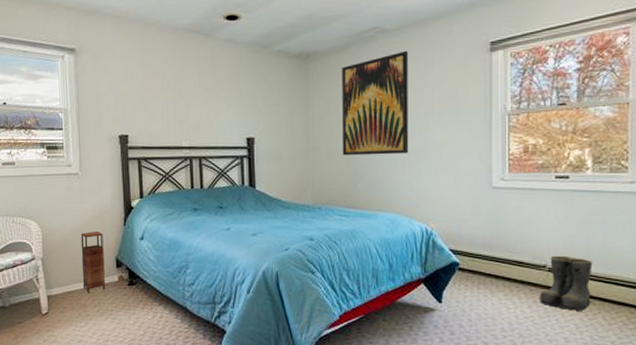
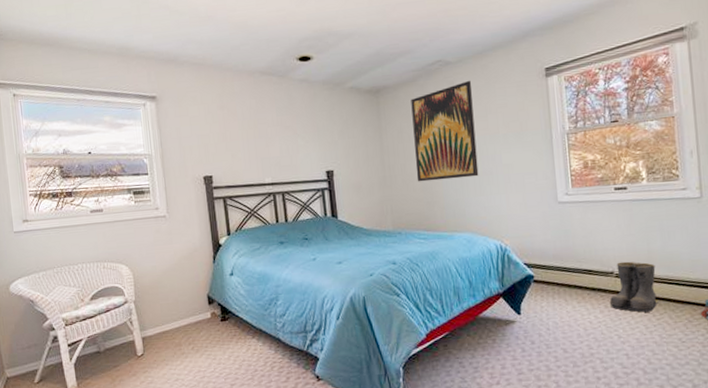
storage cabinet: present [80,230,105,293] -> none [171,270,199,332]

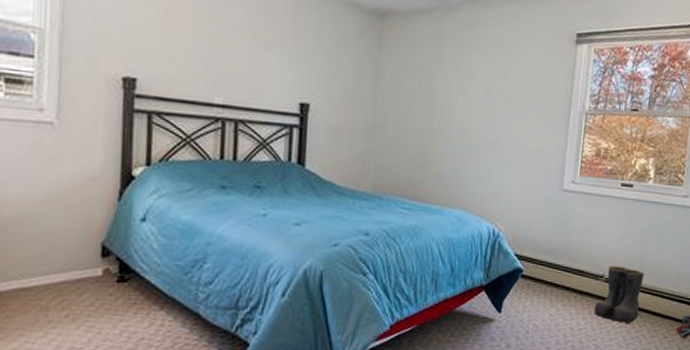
wall art: present [411,80,479,182] -> none [412,27,495,145]

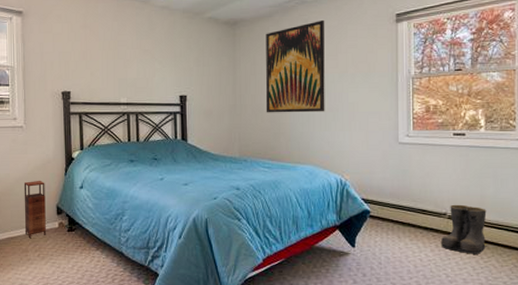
storage cabinet: none [46,205,85,291] -> present [24,180,46,239]
wall art: none [412,27,495,145] -> present [265,19,325,113]

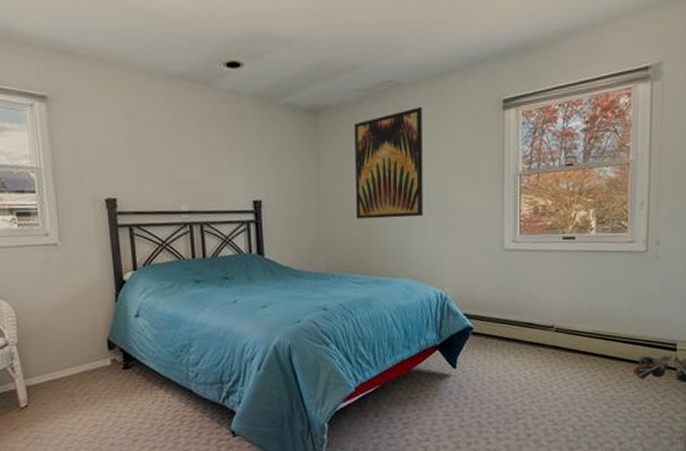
storage cabinet: present [24,180,46,239] -> none [63,309,96,381]
boots: present [441,204,487,254] -> none [548,315,595,369]

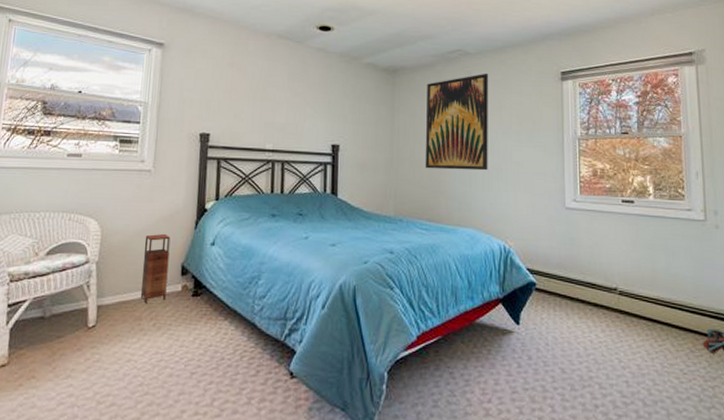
storage cabinet: none [63,309,96,381] -> present [141,233,171,304]

